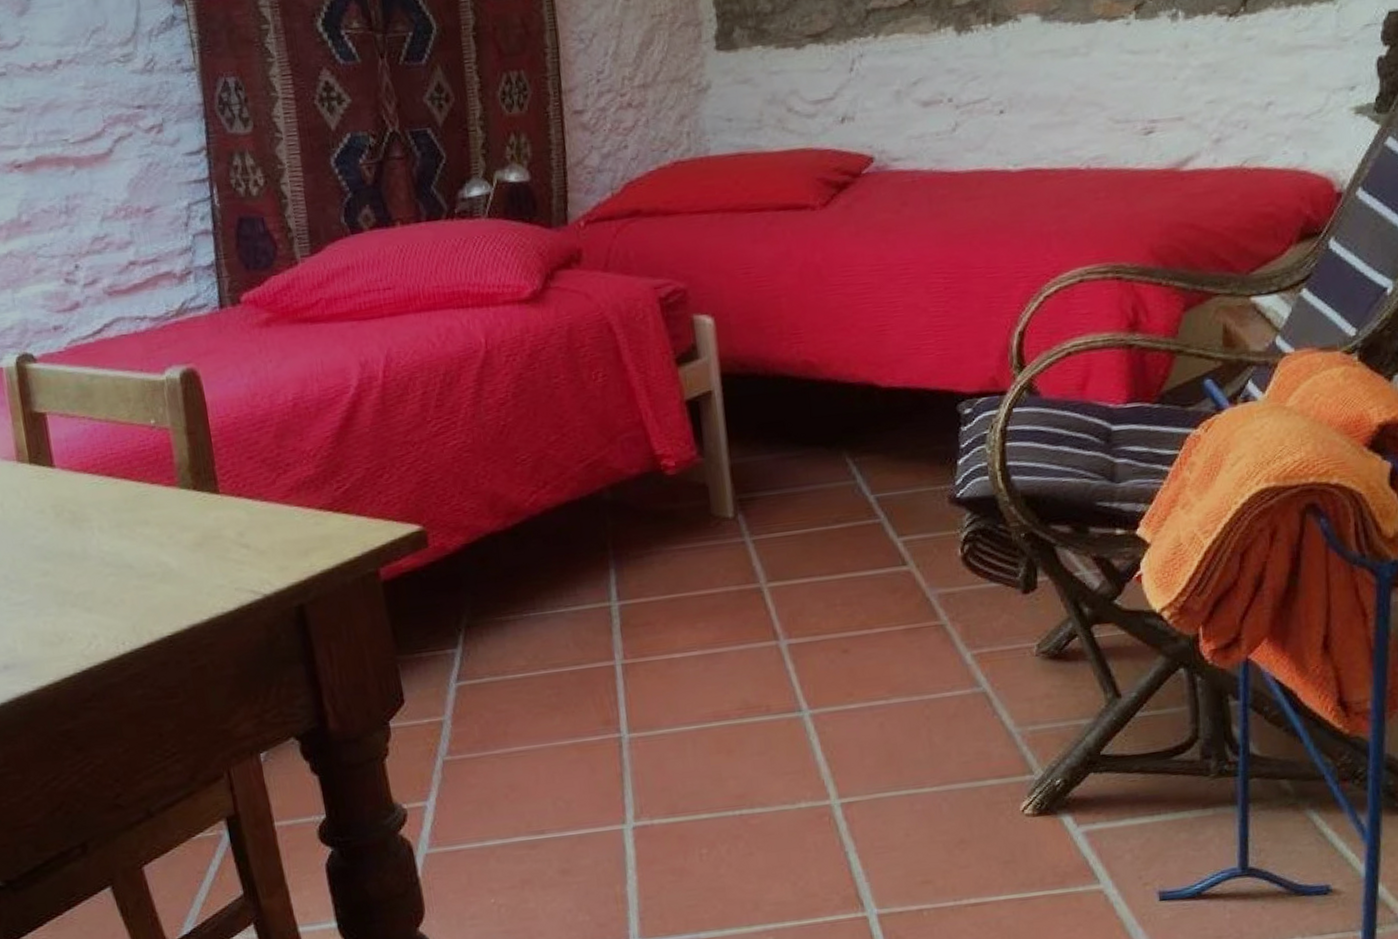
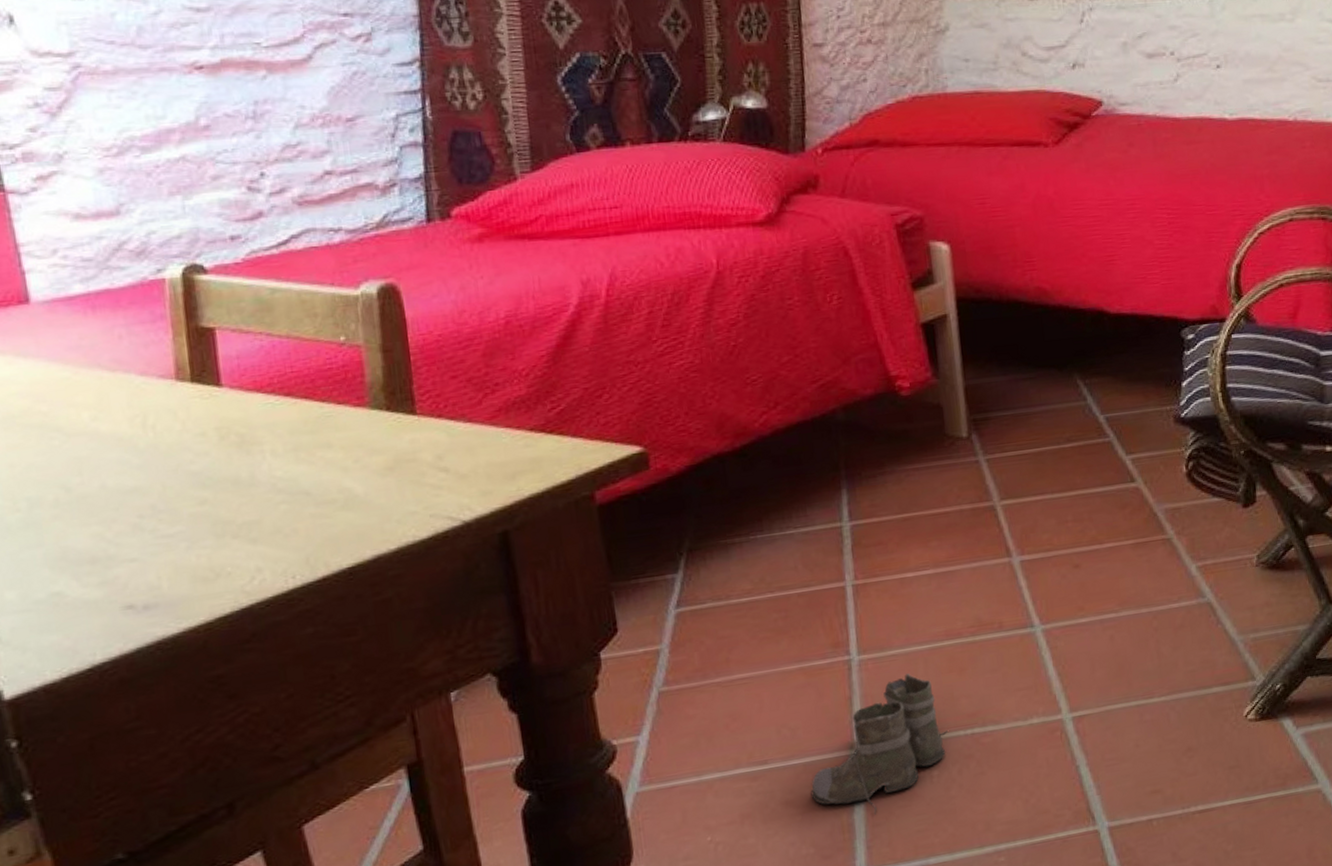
boots: none [585,753,716,888] -> present [810,673,948,815]

